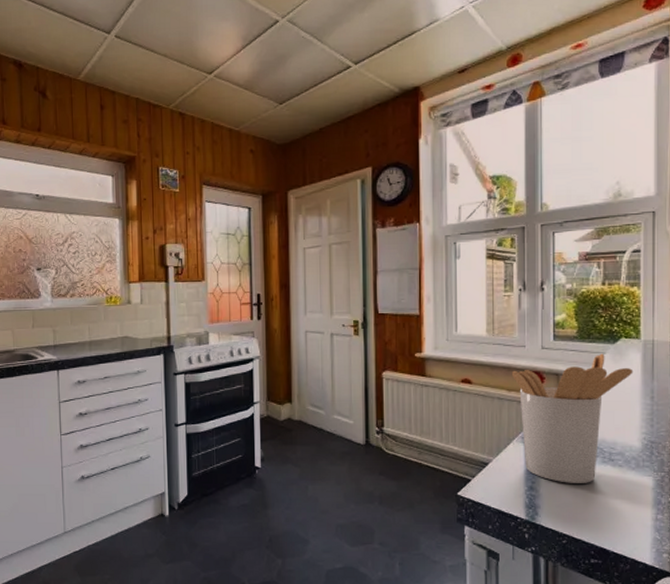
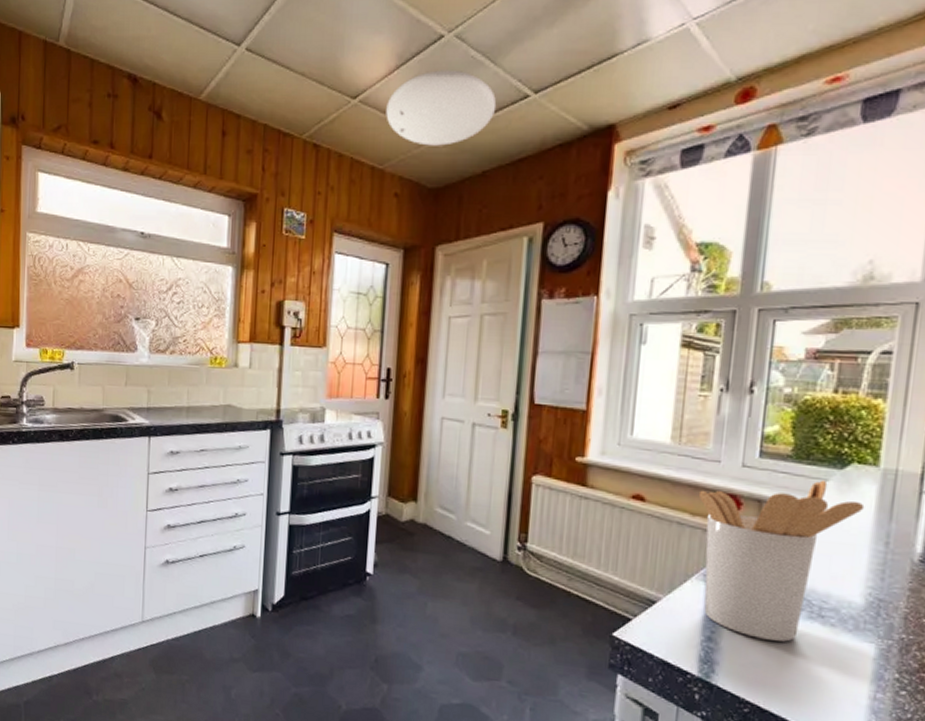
ceiling light: none [237,48,326,110] -> present [386,69,497,146]

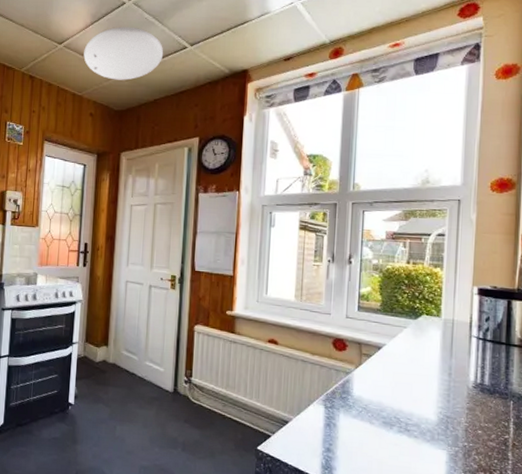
utensil holder: present [698,480,865,642] -> none [316,327,433,451]

